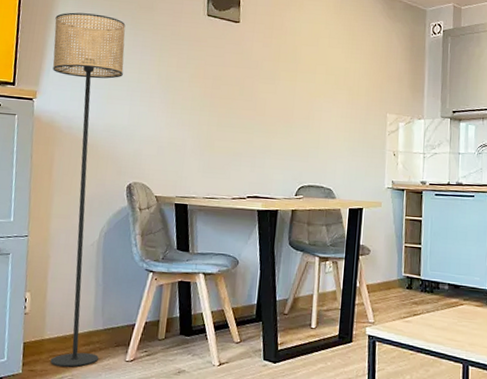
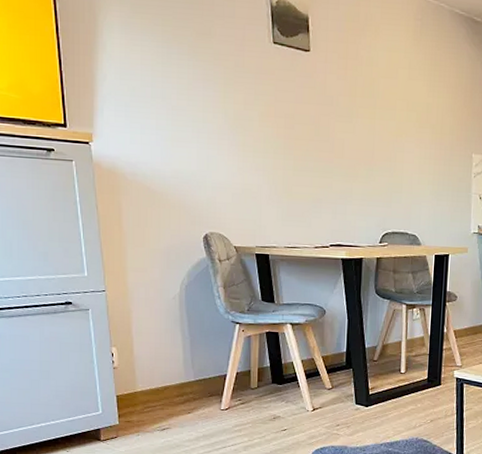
floor lamp: present [50,12,126,367] -> none [101,40,193,417]

